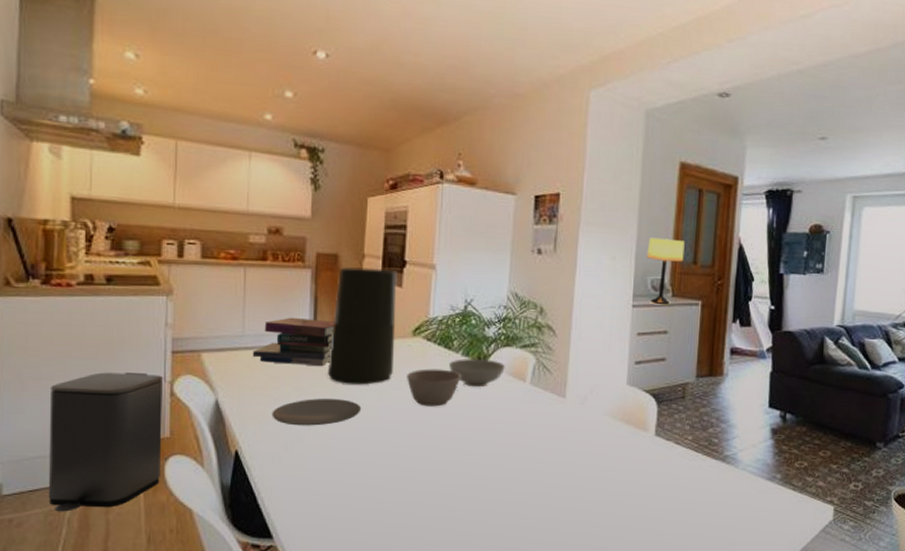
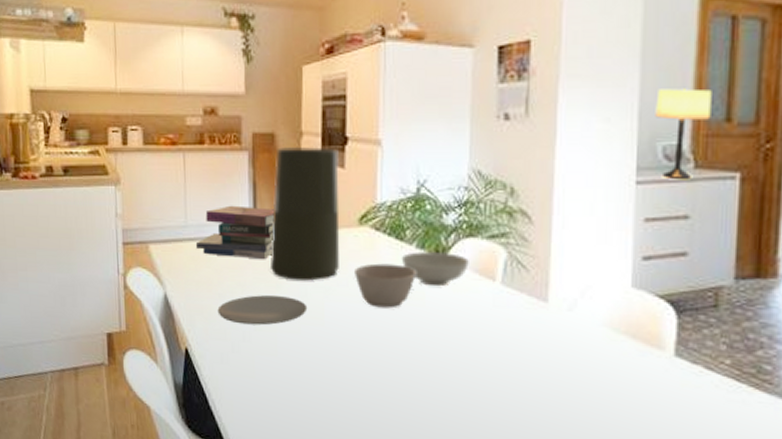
pedal bin: present [48,372,163,512] -> none [25,263,120,400]

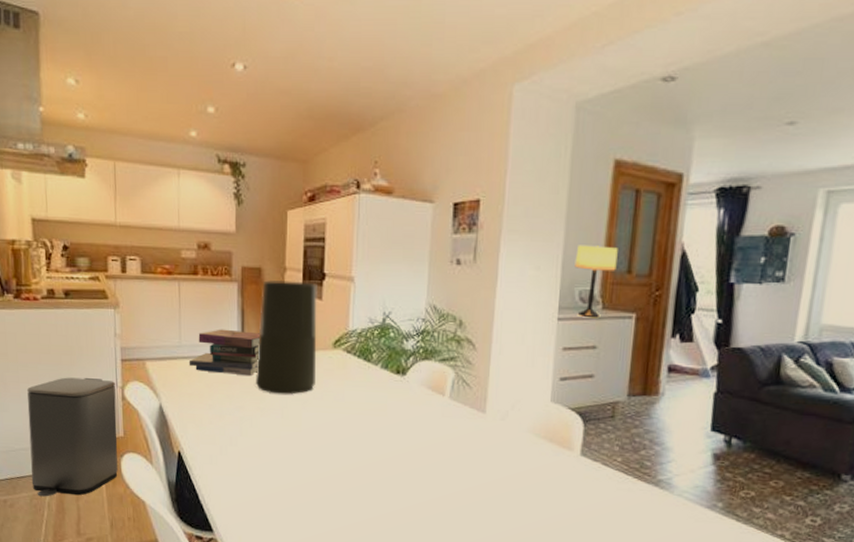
pedal bin: none [25,263,120,400] -> present [27,377,118,497]
plate: present [217,295,308,326] -> none [208,406,288,432]
bowl: present [355,263,417,309] -> none [329,380,381,418]
bowl: present [401,252,469,286] -> none [368,371,424,399]

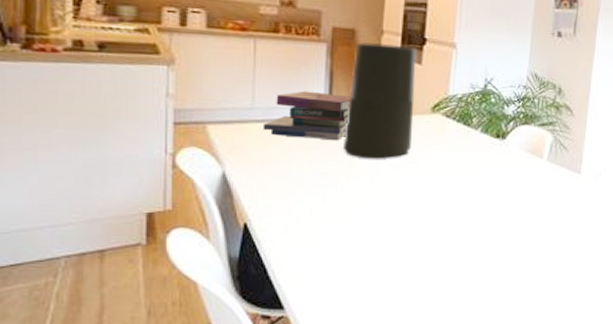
pedal bin: present [27,377,118,497] -> none [32,143,163,286]

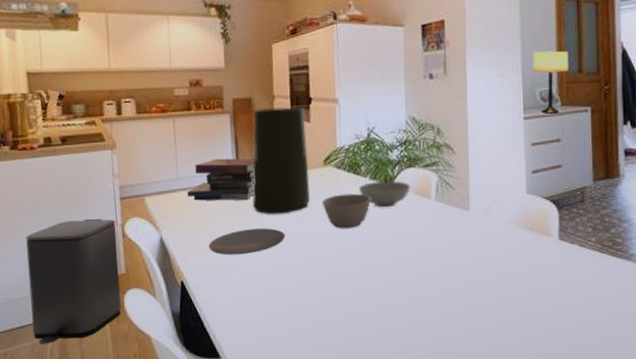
pedal bin: none [32,143,163,286] -> present [26,219,121,344]
plate: none [283,172,378,199] -> present [208,228,286,255]
bowl: none [425,144,480,181] -> present [322,193,372,229]
bowl: none [467,135,523,162] -> present [358,181,410,207]

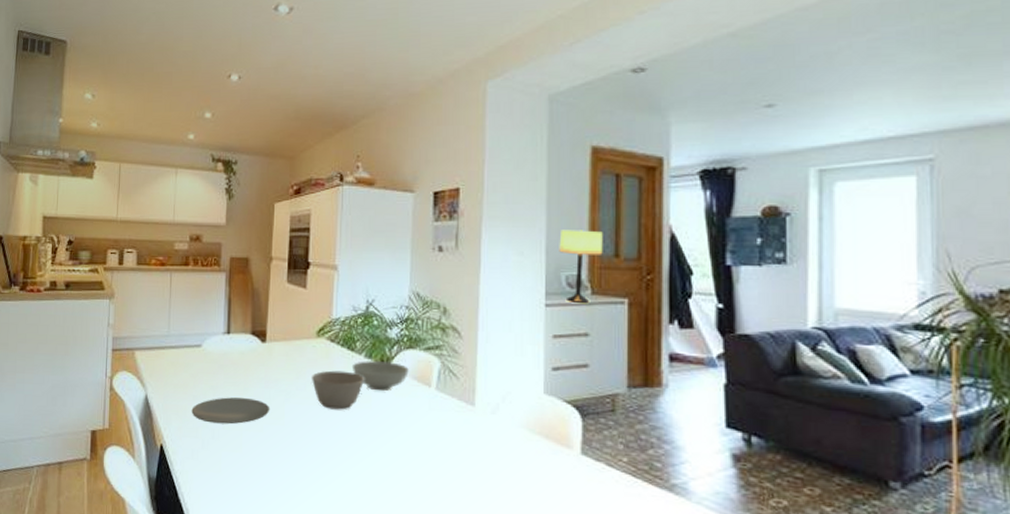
pedal bin: present [26,219,121,344] -> none [16,367,104,492]
books: present [187,158,255,201] -> none [175,318,245,365]
vase: present [252,107,310,215] -> none [240,270,302,385]

